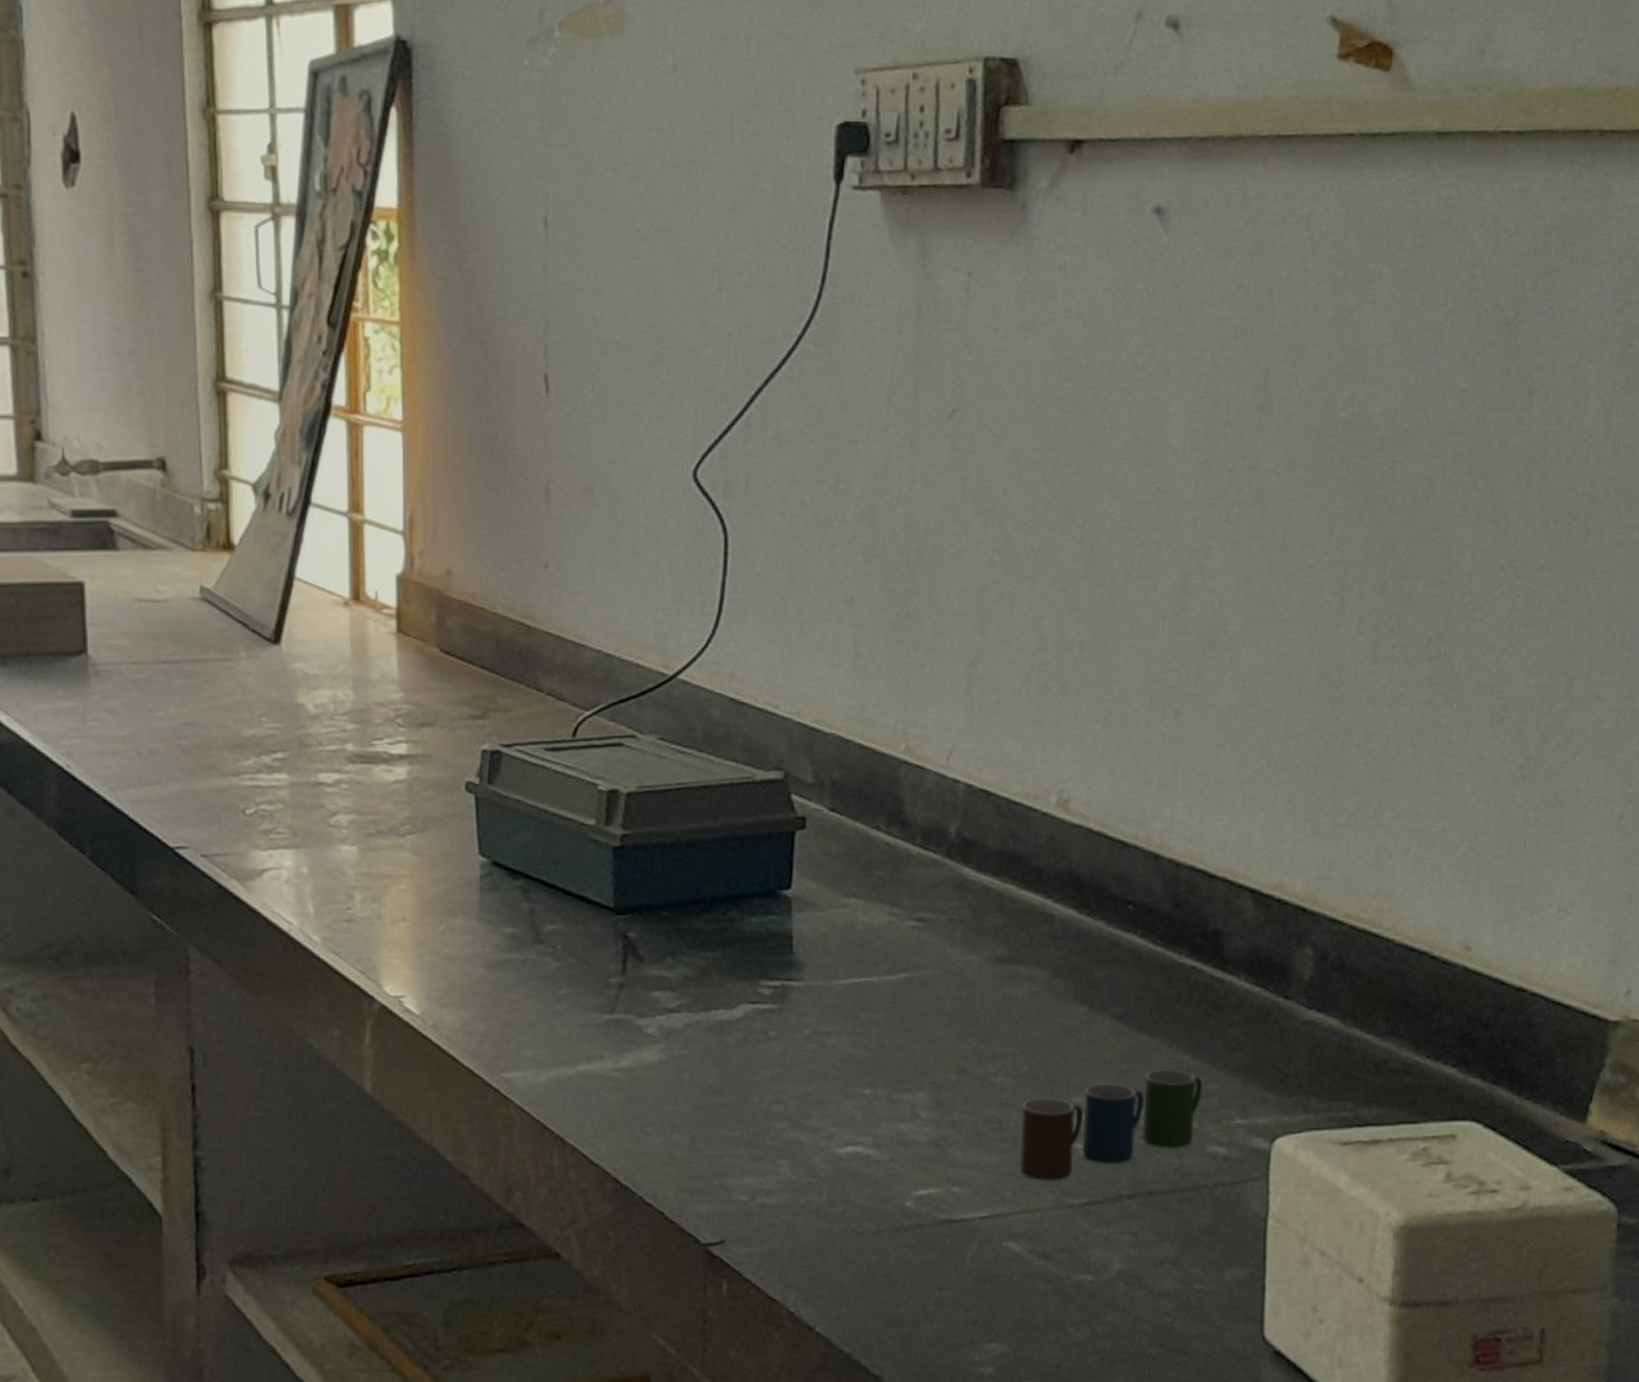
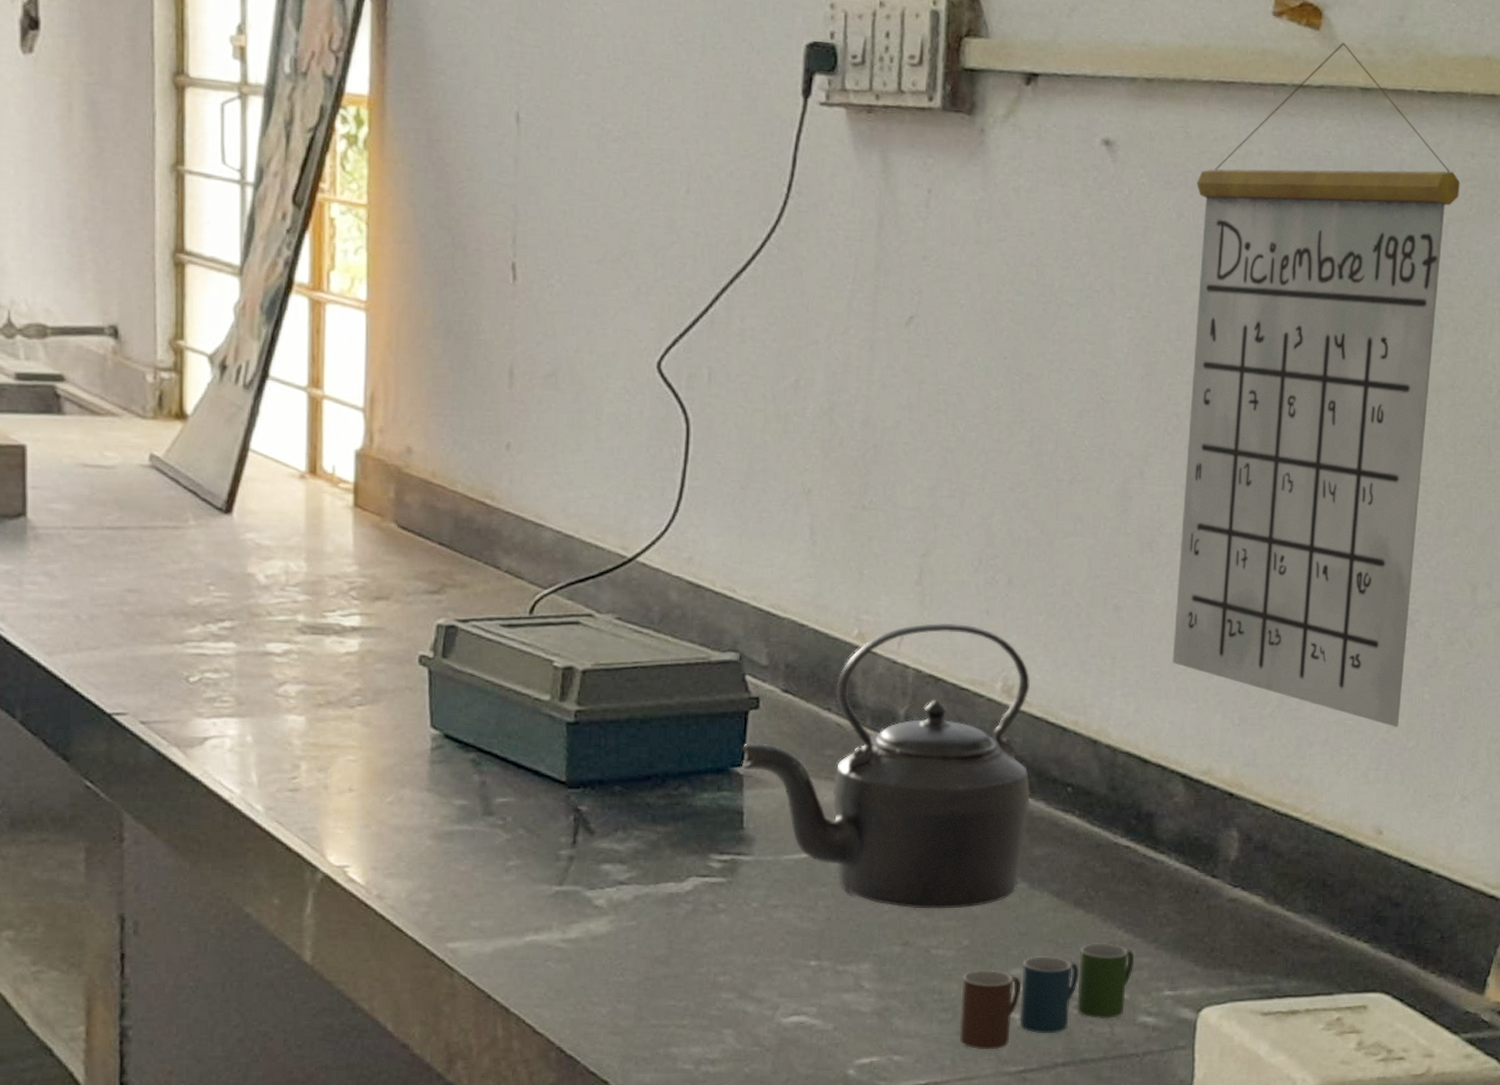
kettle: none [790,734,1090,1035] -> present [742,622,1031,909]
calendar: none [1238,82,1551,834] -> present [1172,42,1461,727]

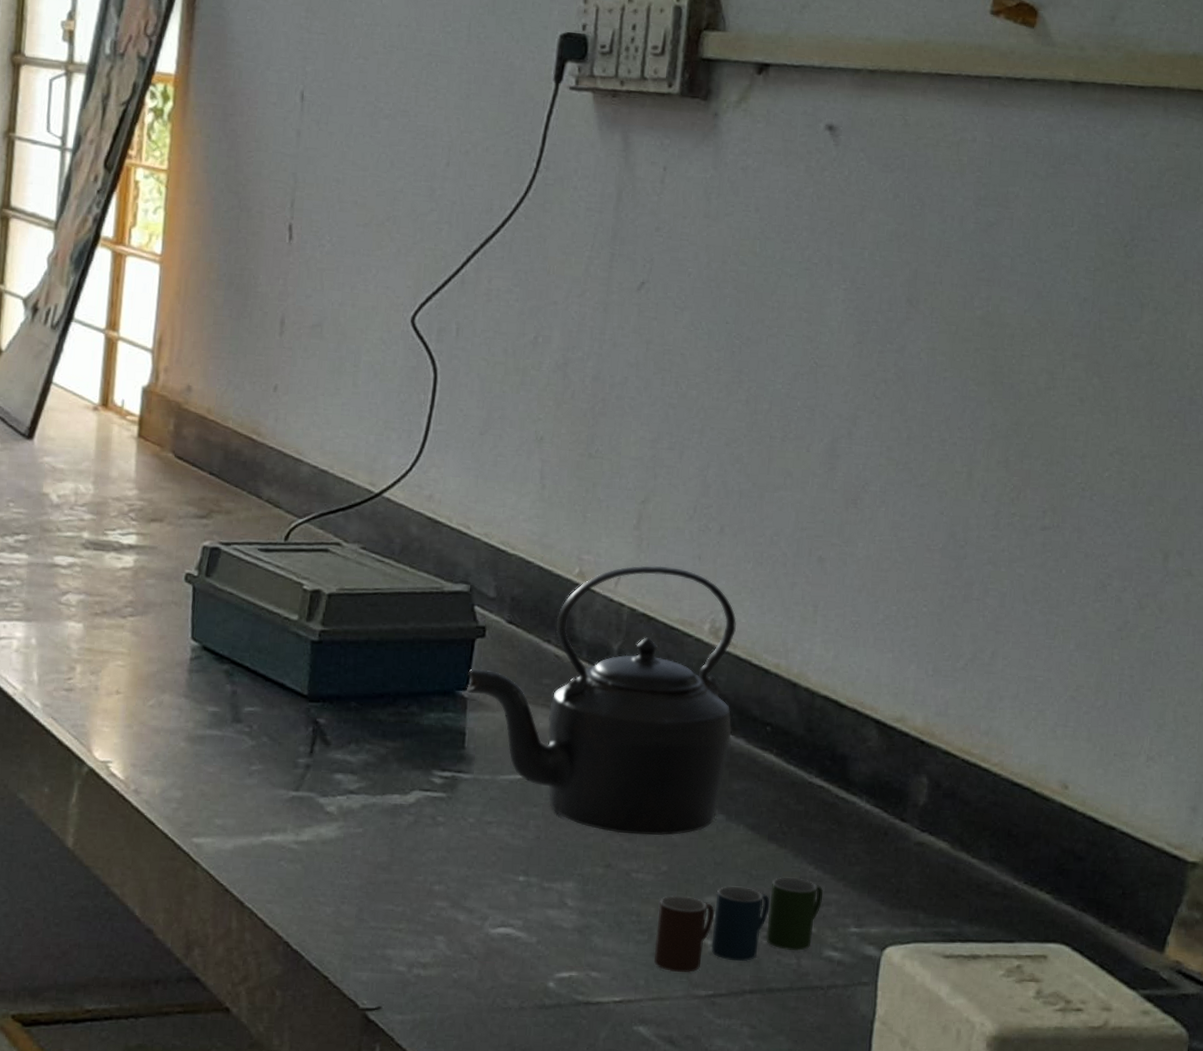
calendar: present [1172,42,1461,727] -> none [871,39,1165,686]

